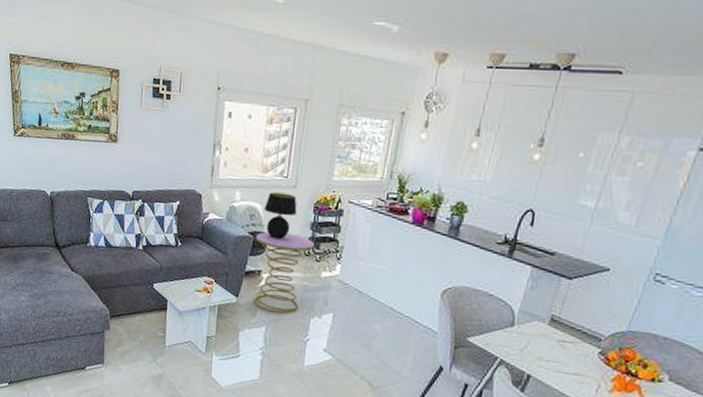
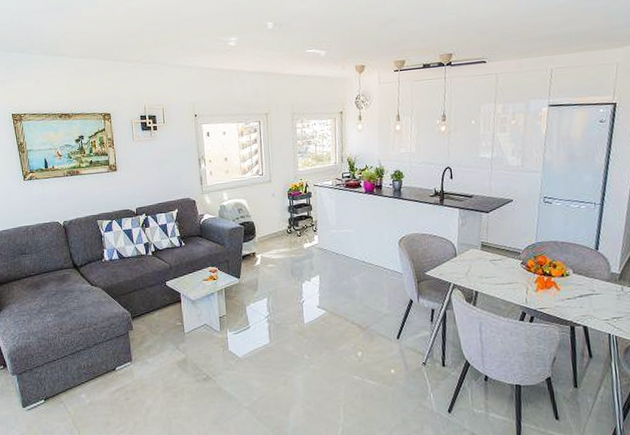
side table: present [254,232,315,314] -> none [246,218,294,285]
table lamp: present [264,192,297,240] -> none [248,187,275,225]

